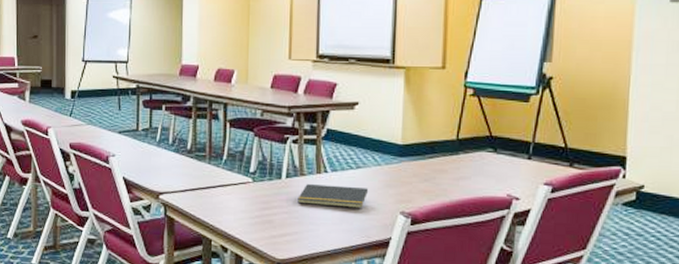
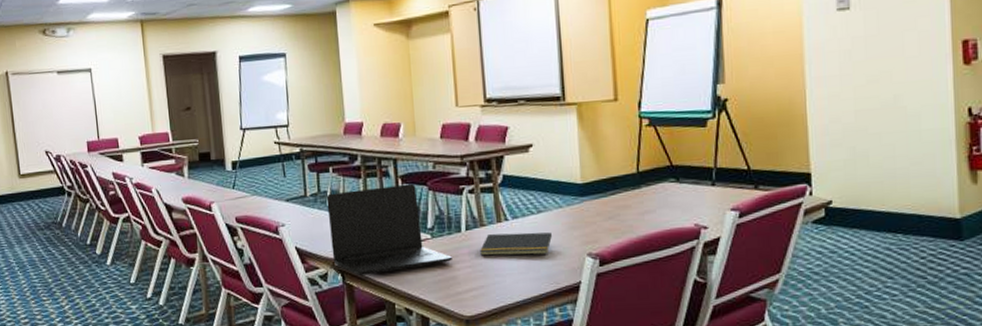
laptop: none [157,128,270,211] -> present [326,183,452,276]

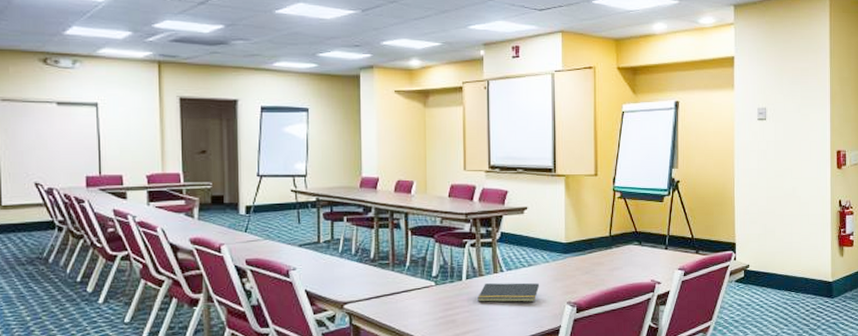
laptop: present [326,183,452,276] -> none [339,236,453,318]

